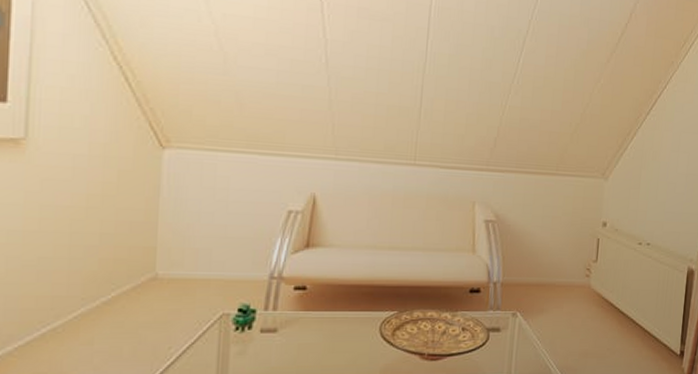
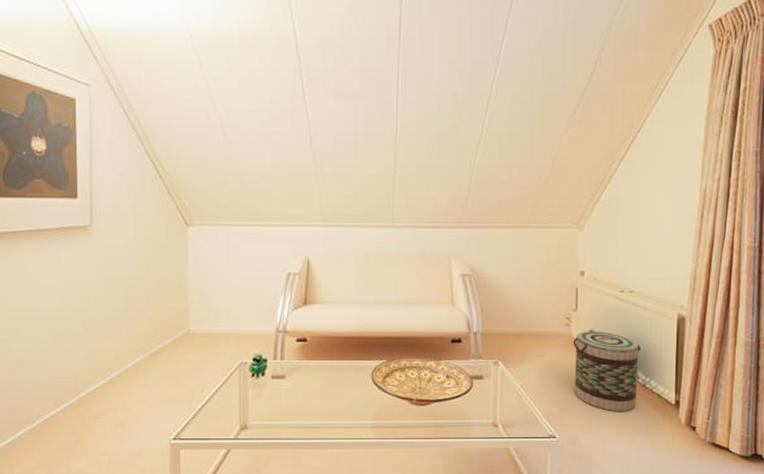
basket: none [589,280,653,364] -> present [573,329,641,412]

